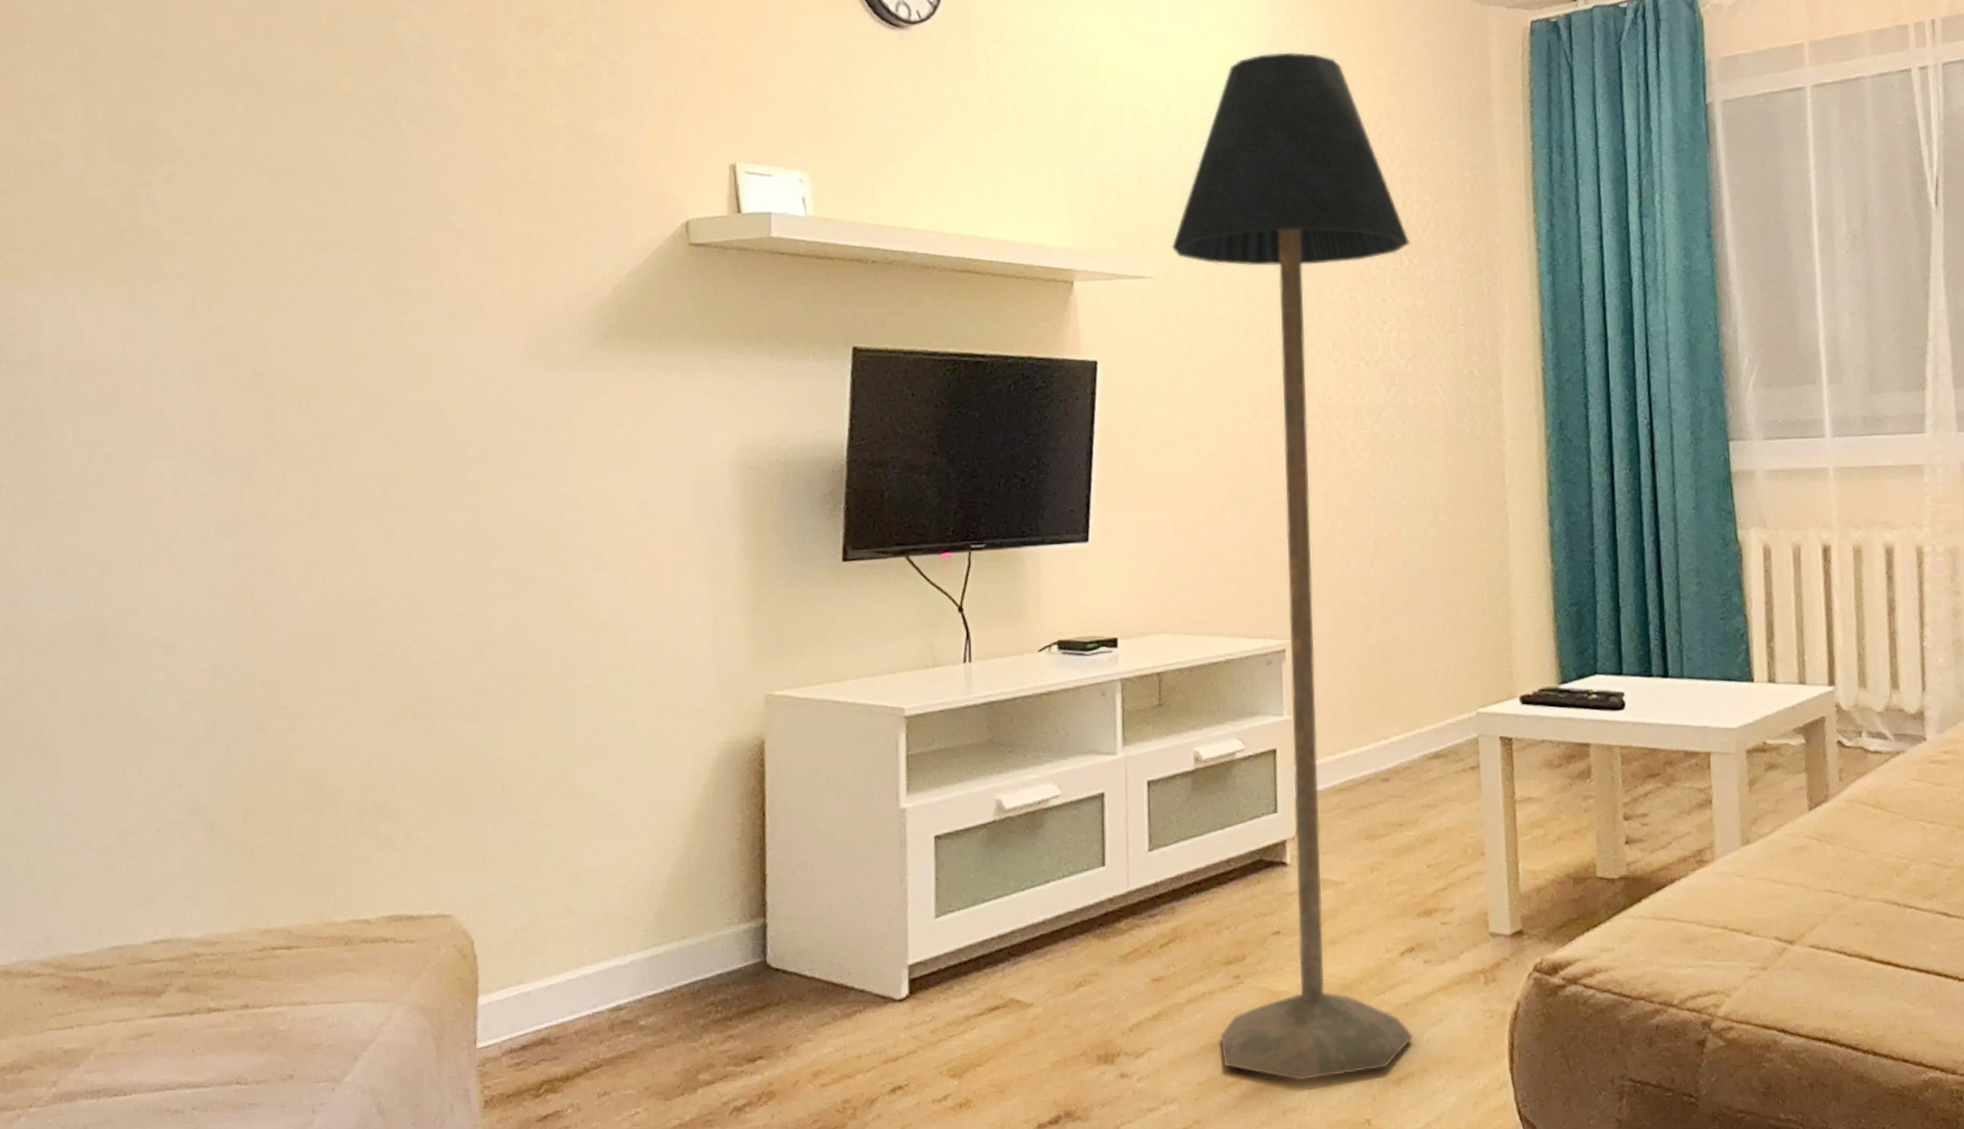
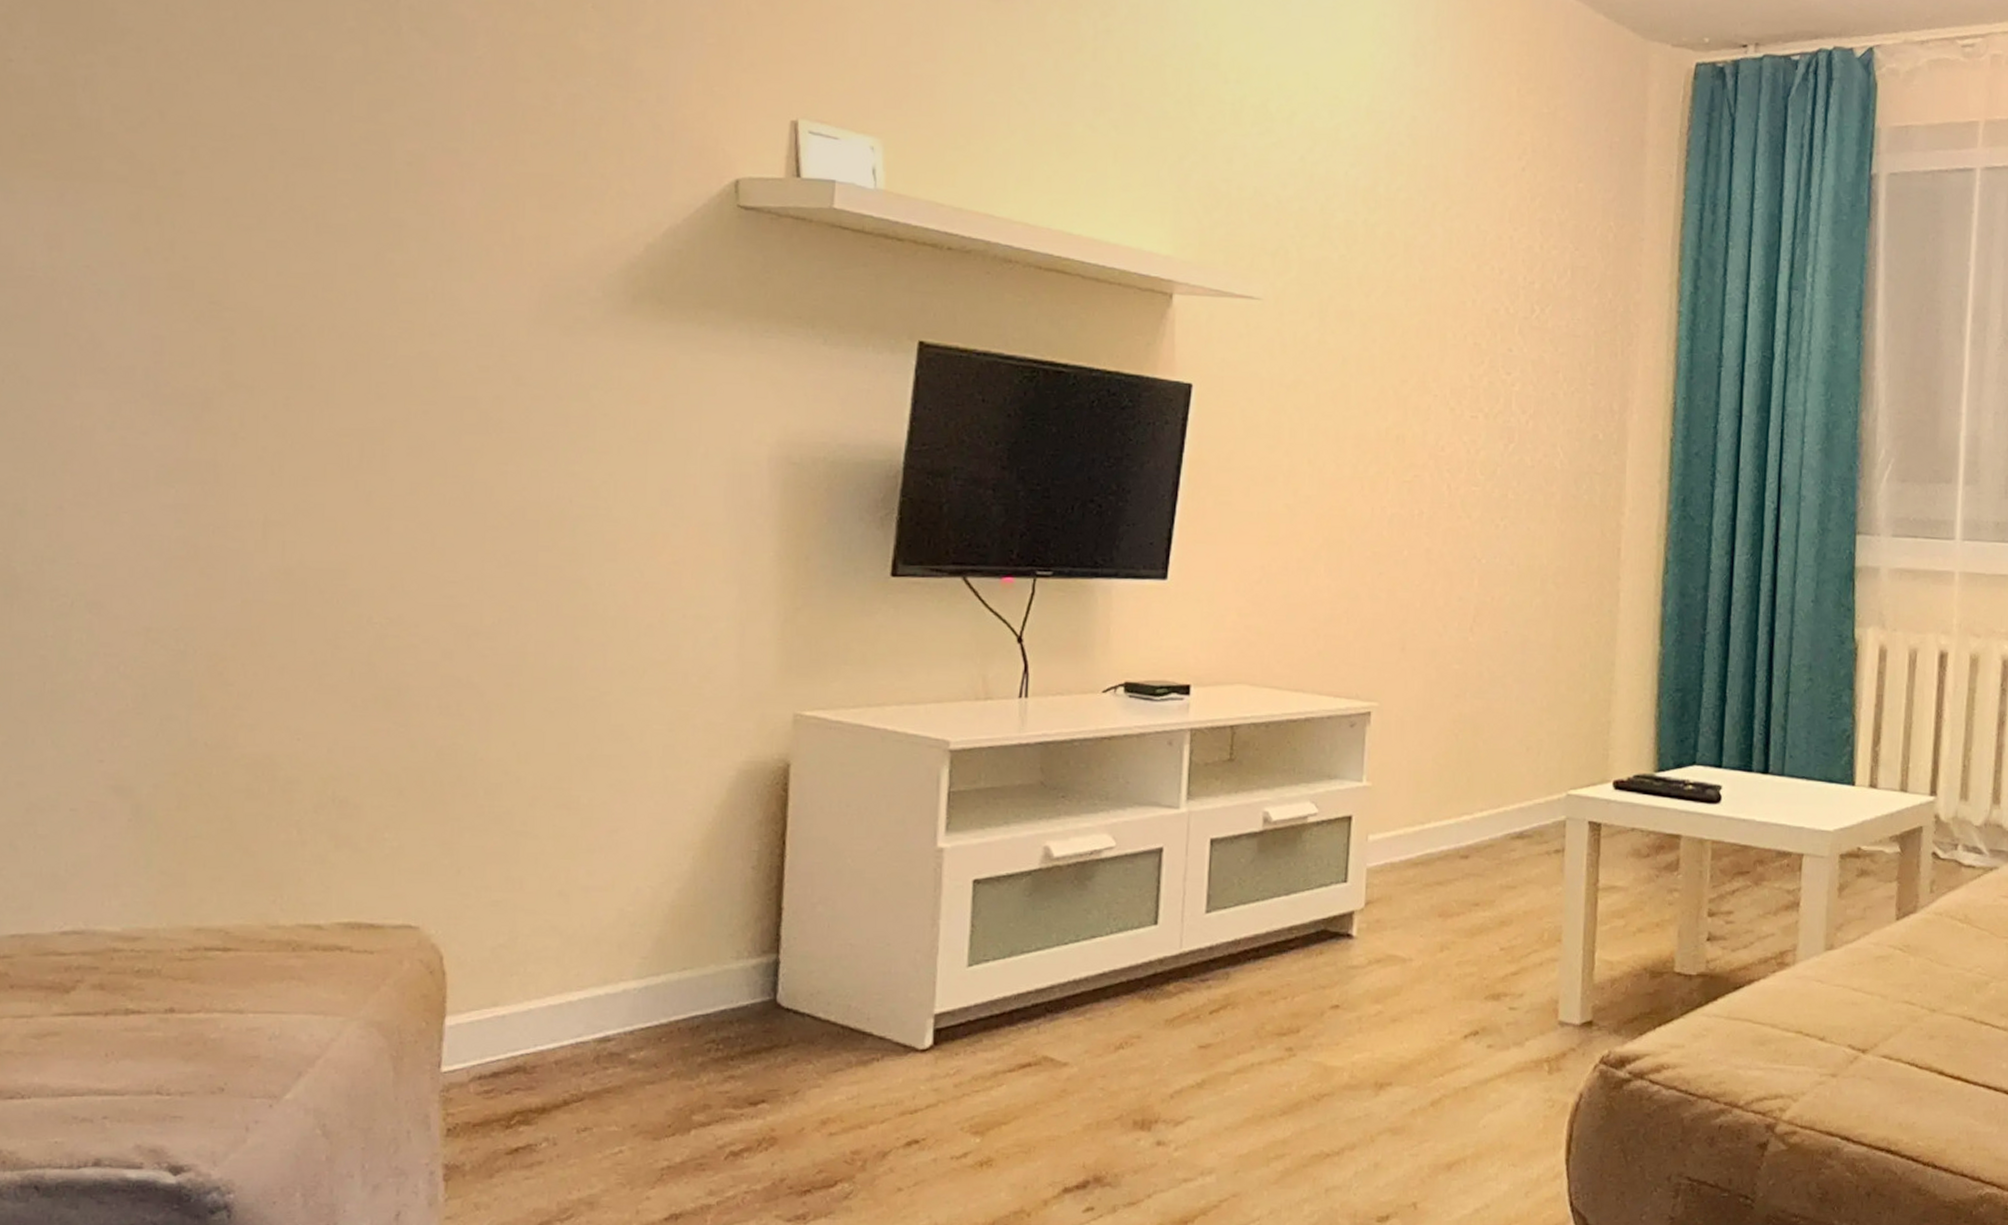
floor lamp: present [1171,52,1414,1081] -> none [1265,65,1544,1160]

